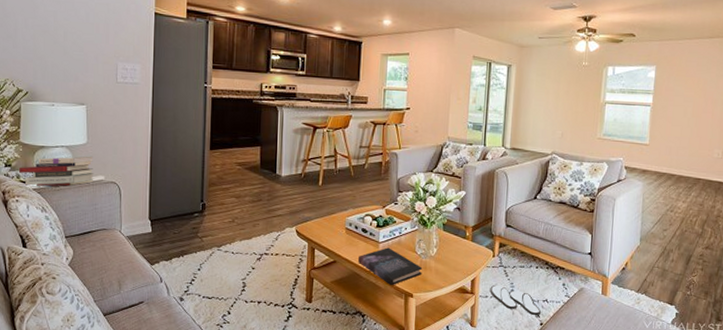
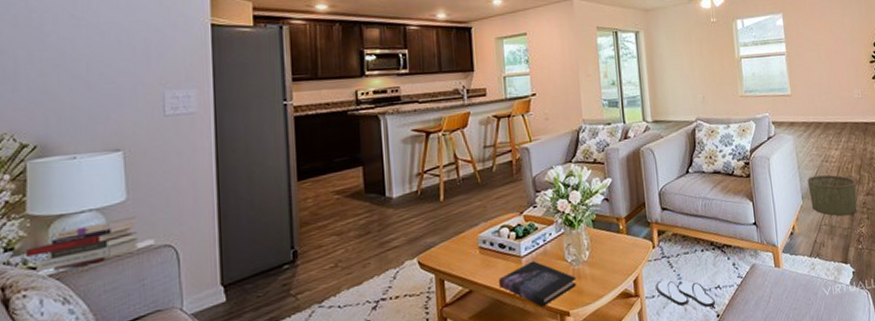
basket: none [648,222,698,263] -> present [807,174,857,216]

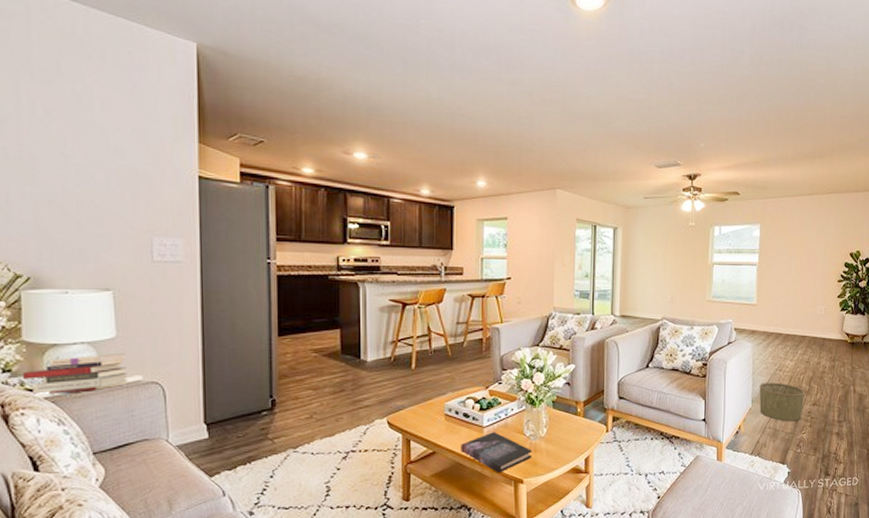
slippers: present [655,279,716,307] -> none [605,461,658,489]

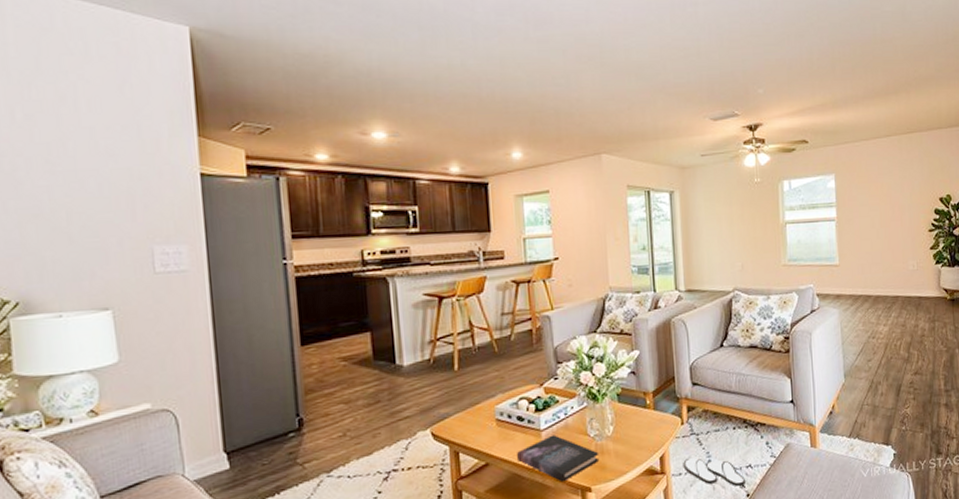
books: present [23,352,129,394] -> none [16,378,136,435]
slippers: none [605,461,658,489] -> present [683,457,746,486]
basket: present [759,382,805,422] -> none [851,351,905,396]

